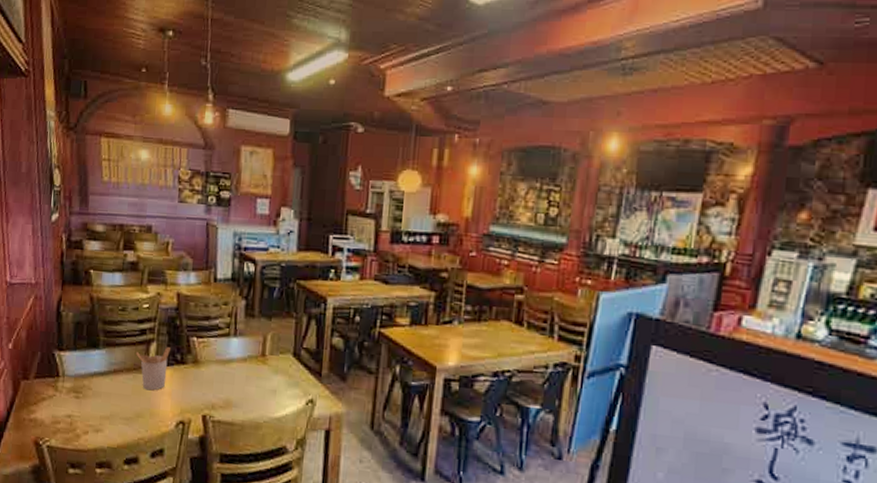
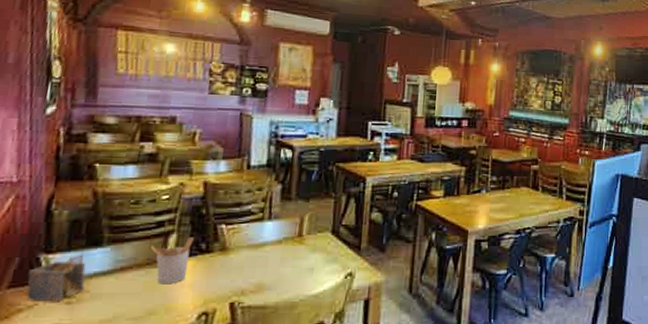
napkin holder: none [47,353,89,396] -> present [26,253,86,302]

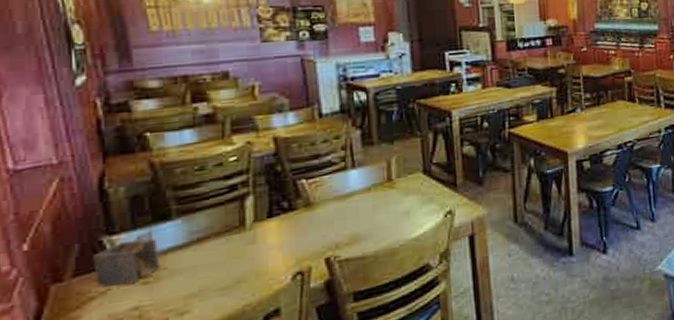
utensil holder: present [150,237,194,285] -> none [226,197,273,250]

